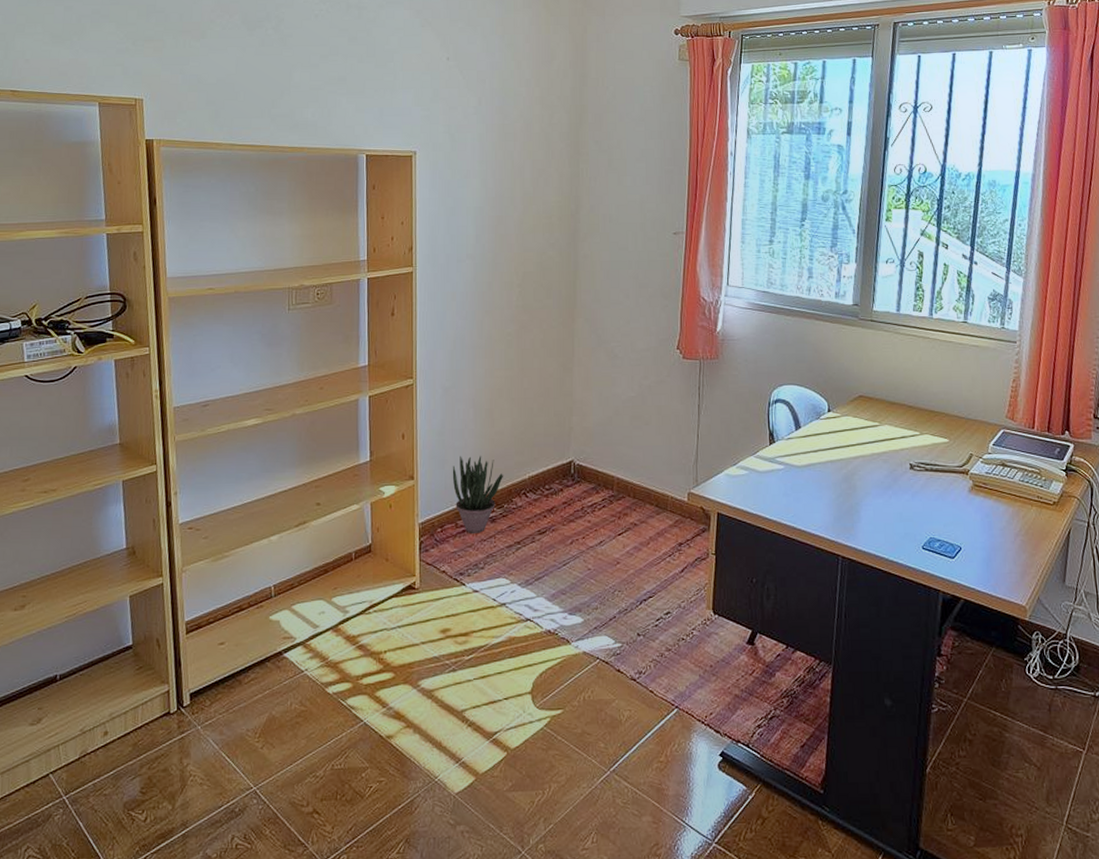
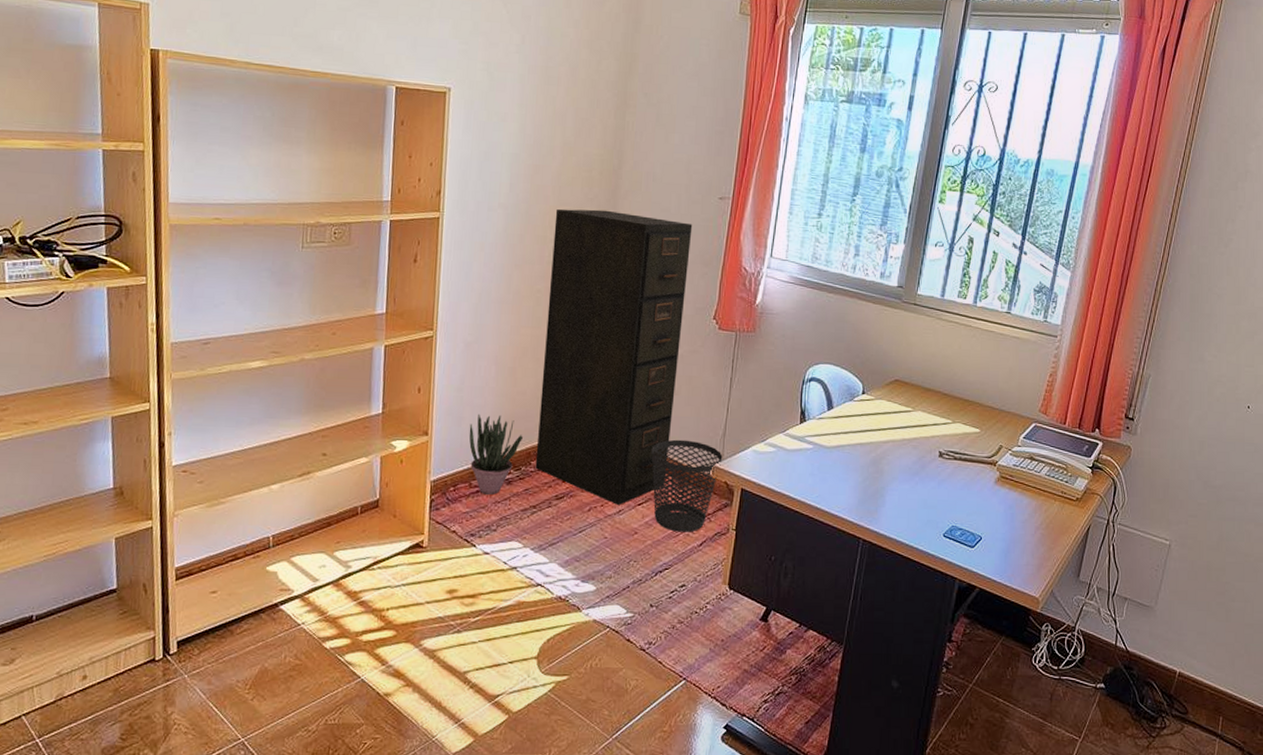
filing cabinet: none [517,253,650,536] -> present [535,209,693,505]
wastebasket: none [627,468,697,560] -> present [651,439,723,532]

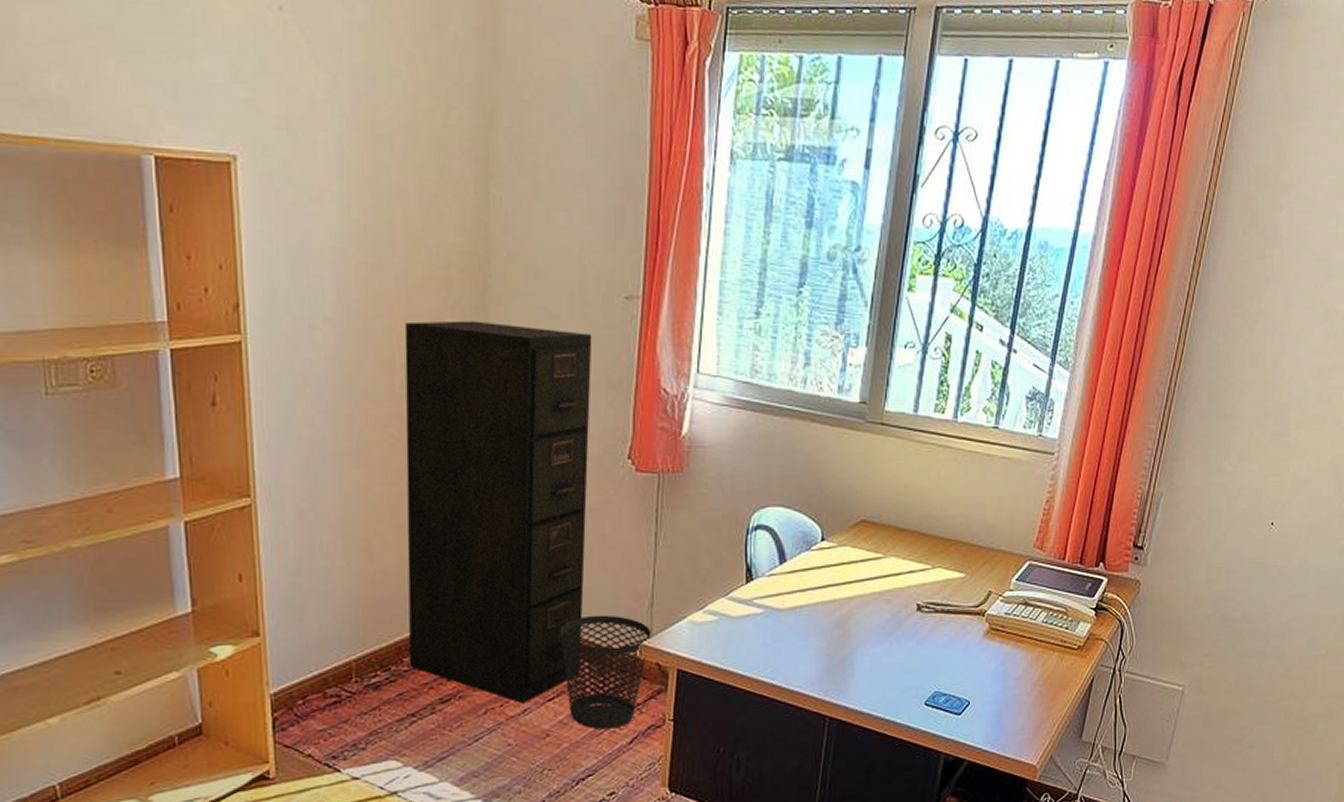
potted plant: present [469,413,524,495] -> none [315,602,390,705]

